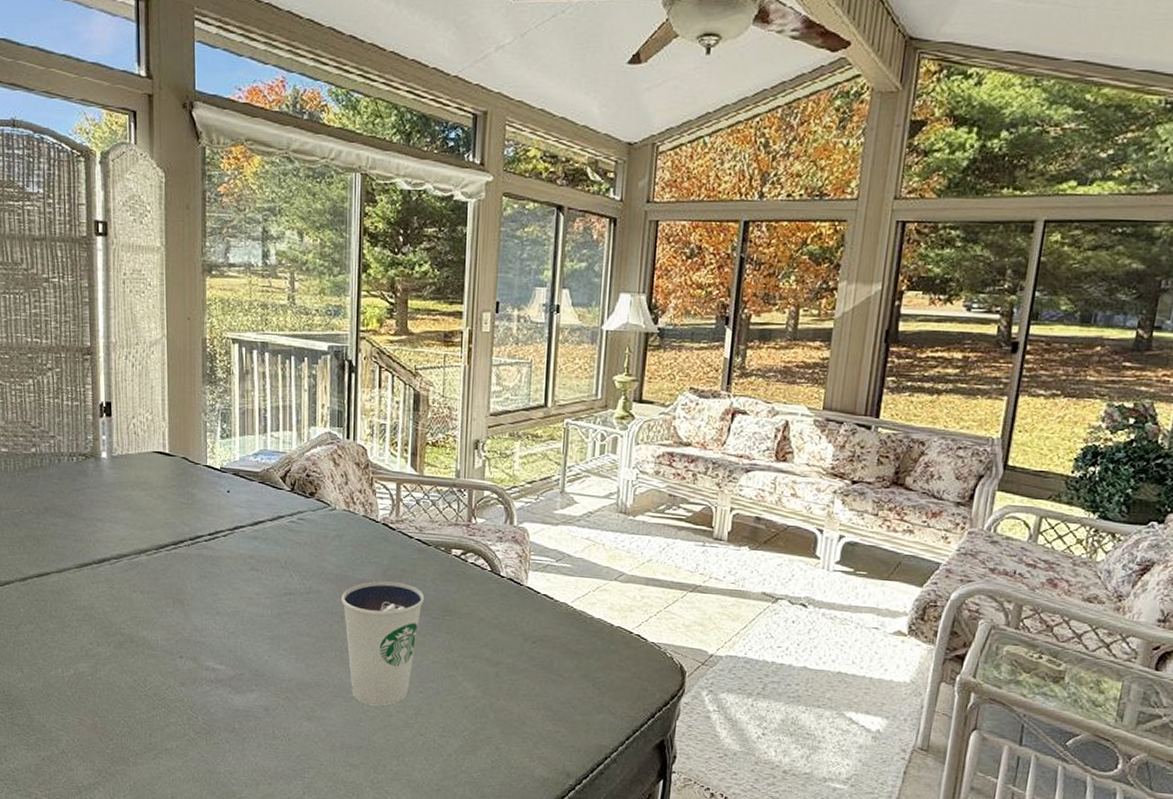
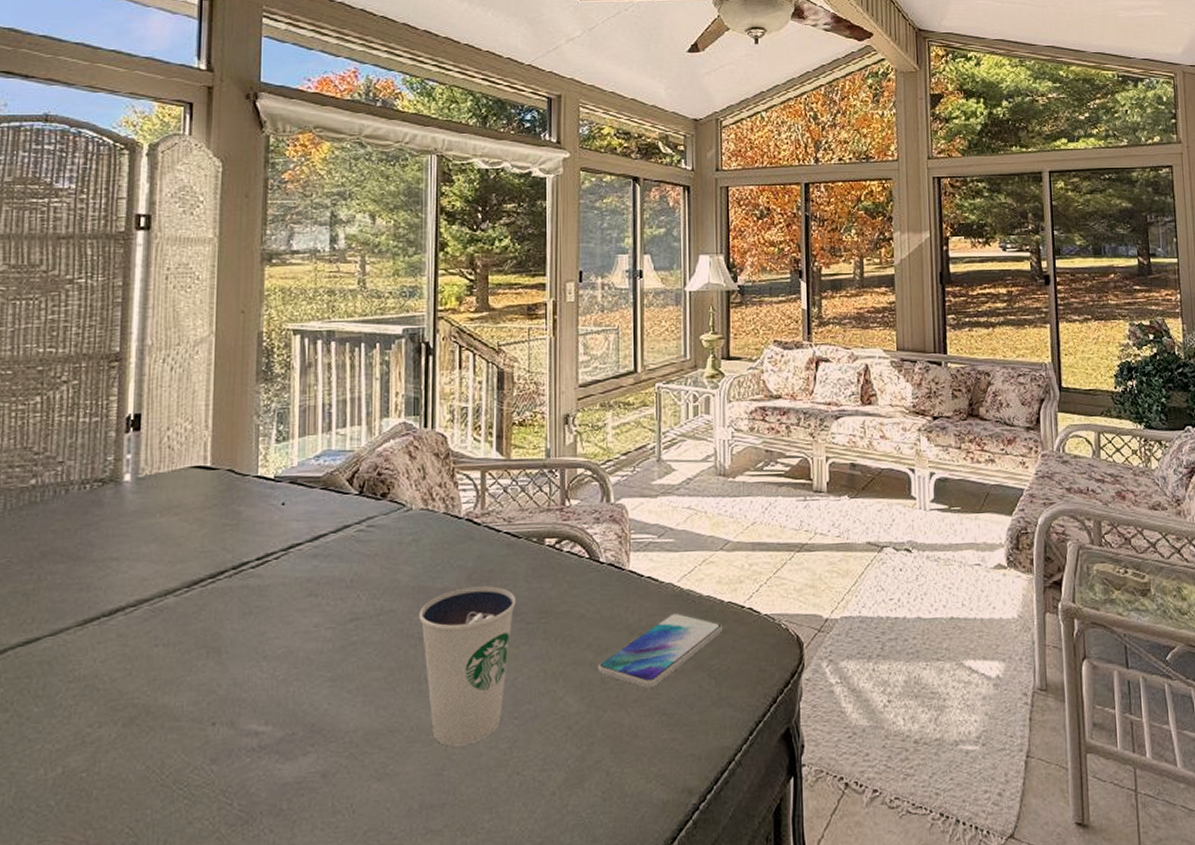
smartphone: none [493,628,611,688] -> present [598,612,723,689]

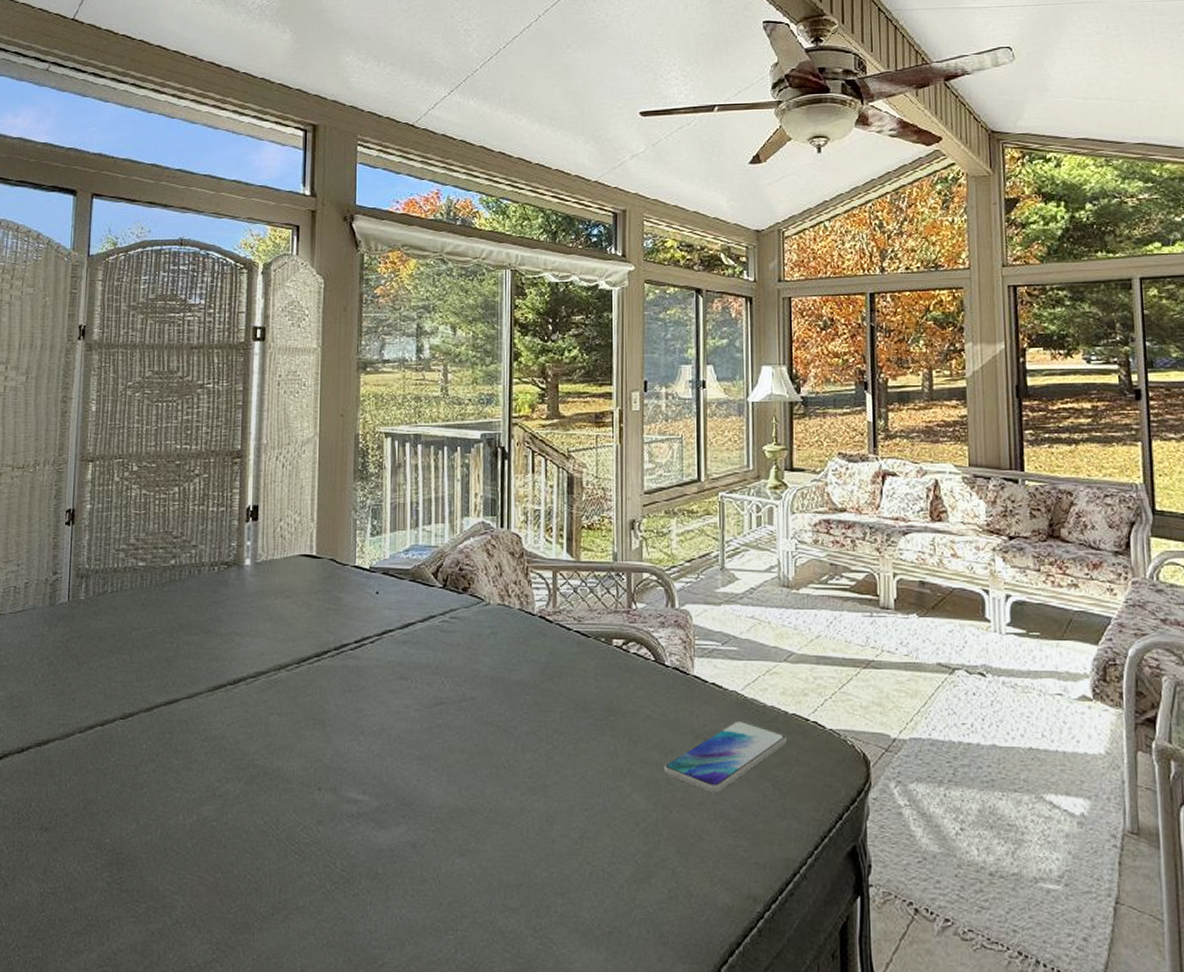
dixie cup: present [419,586,517,746] -> none [497,681,586,831]

